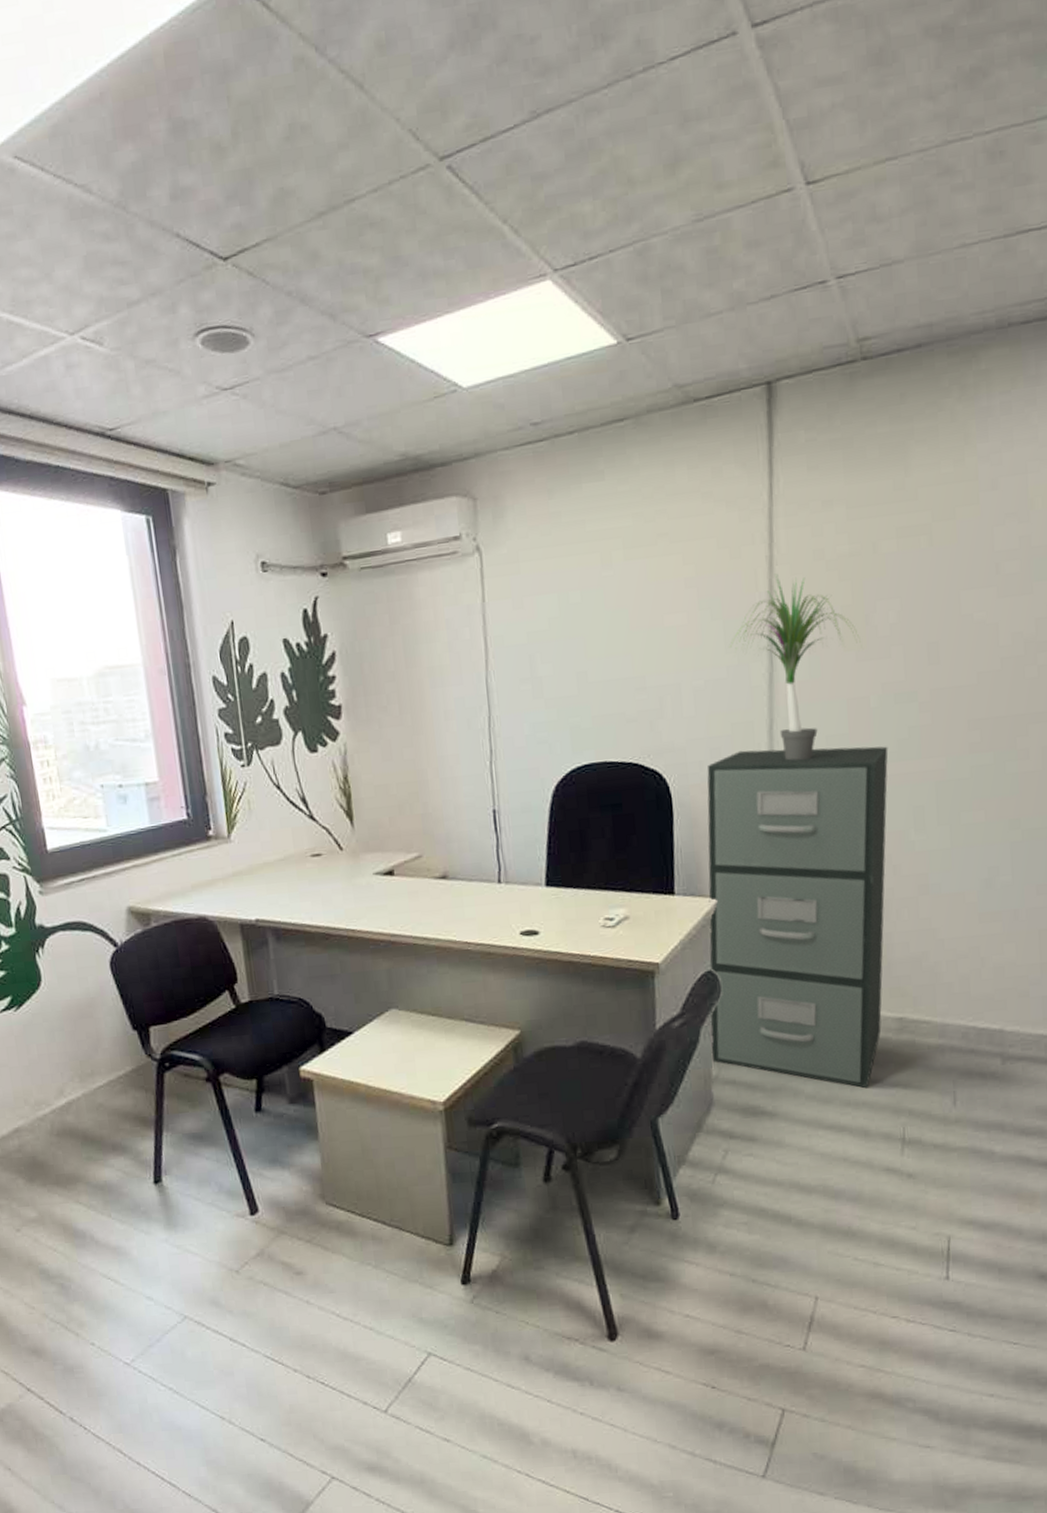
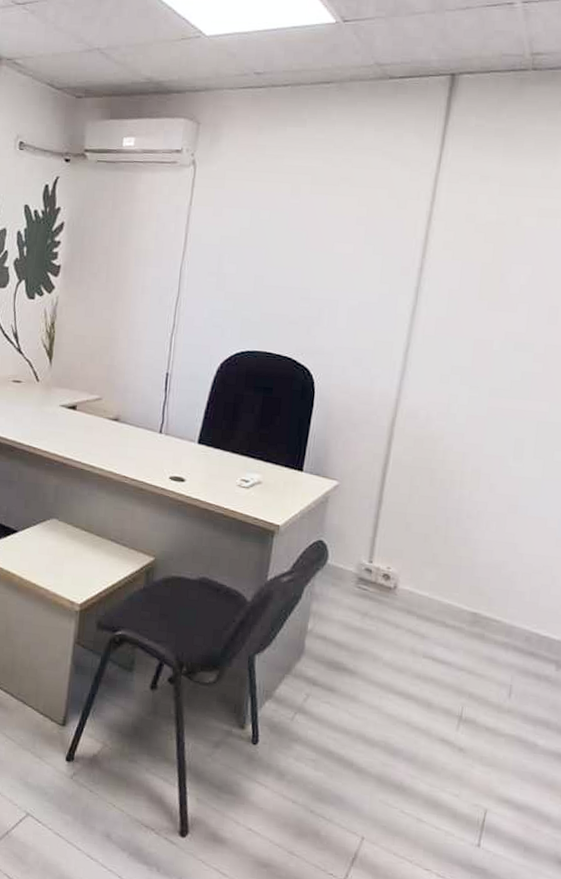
filing cabinet: present [707,746,888,1089] -> none [309,364,502,667]
potted plant: present [729,575,861,761] -> none [384,228,494,382]

